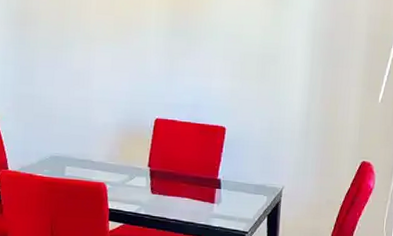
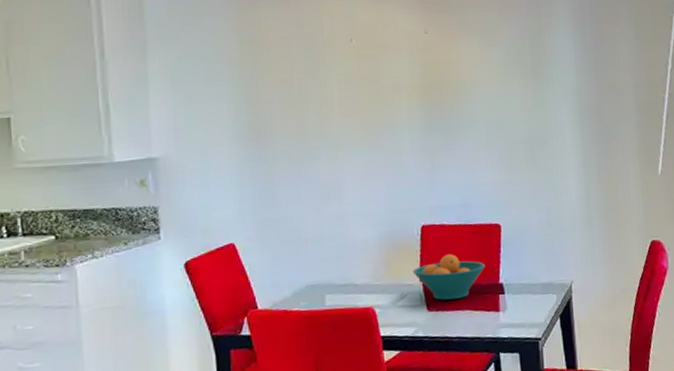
fruit bowl: none [142,146,208,187] -> present [412,253,486,300]

